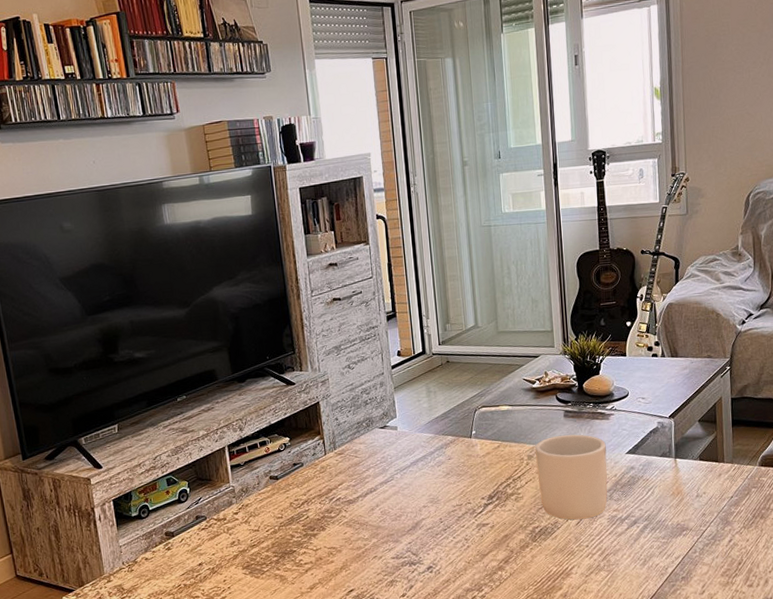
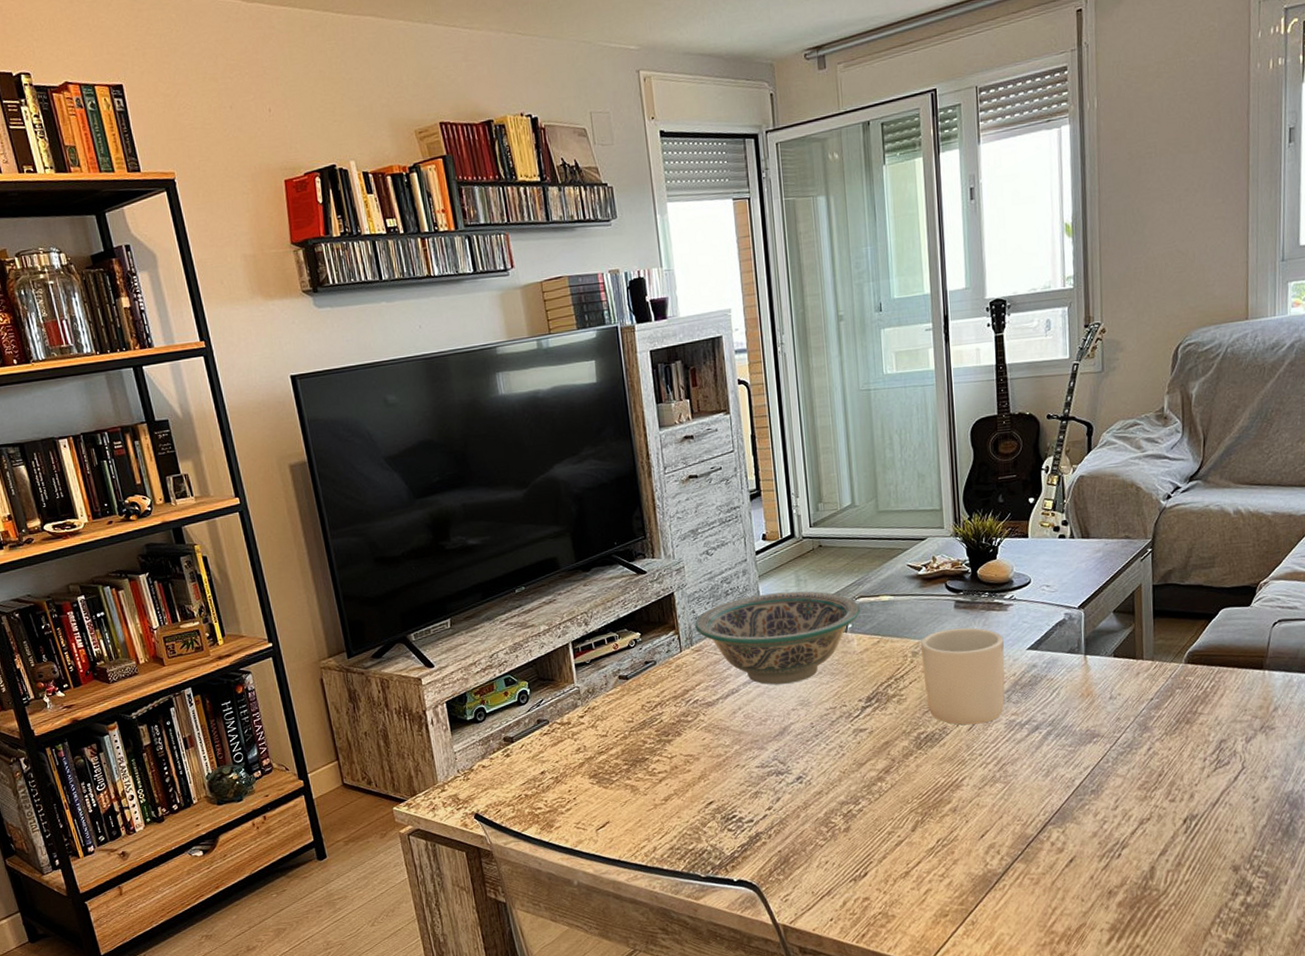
bowl: none [338,401,484,485] -> present [695,591,861,685]

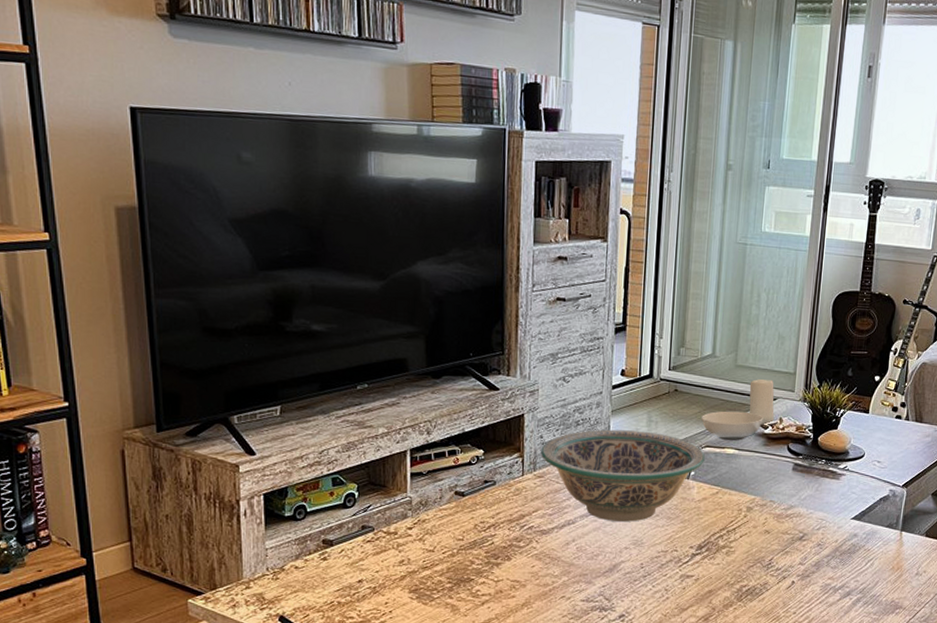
bowl: none [850,556,915,589] -> present [701,411,763,441]
candle: none [895,520,927,568] -> present [749,378,774,426]
mug: present [920,627,1005,725] -> none [753,489,832,584]

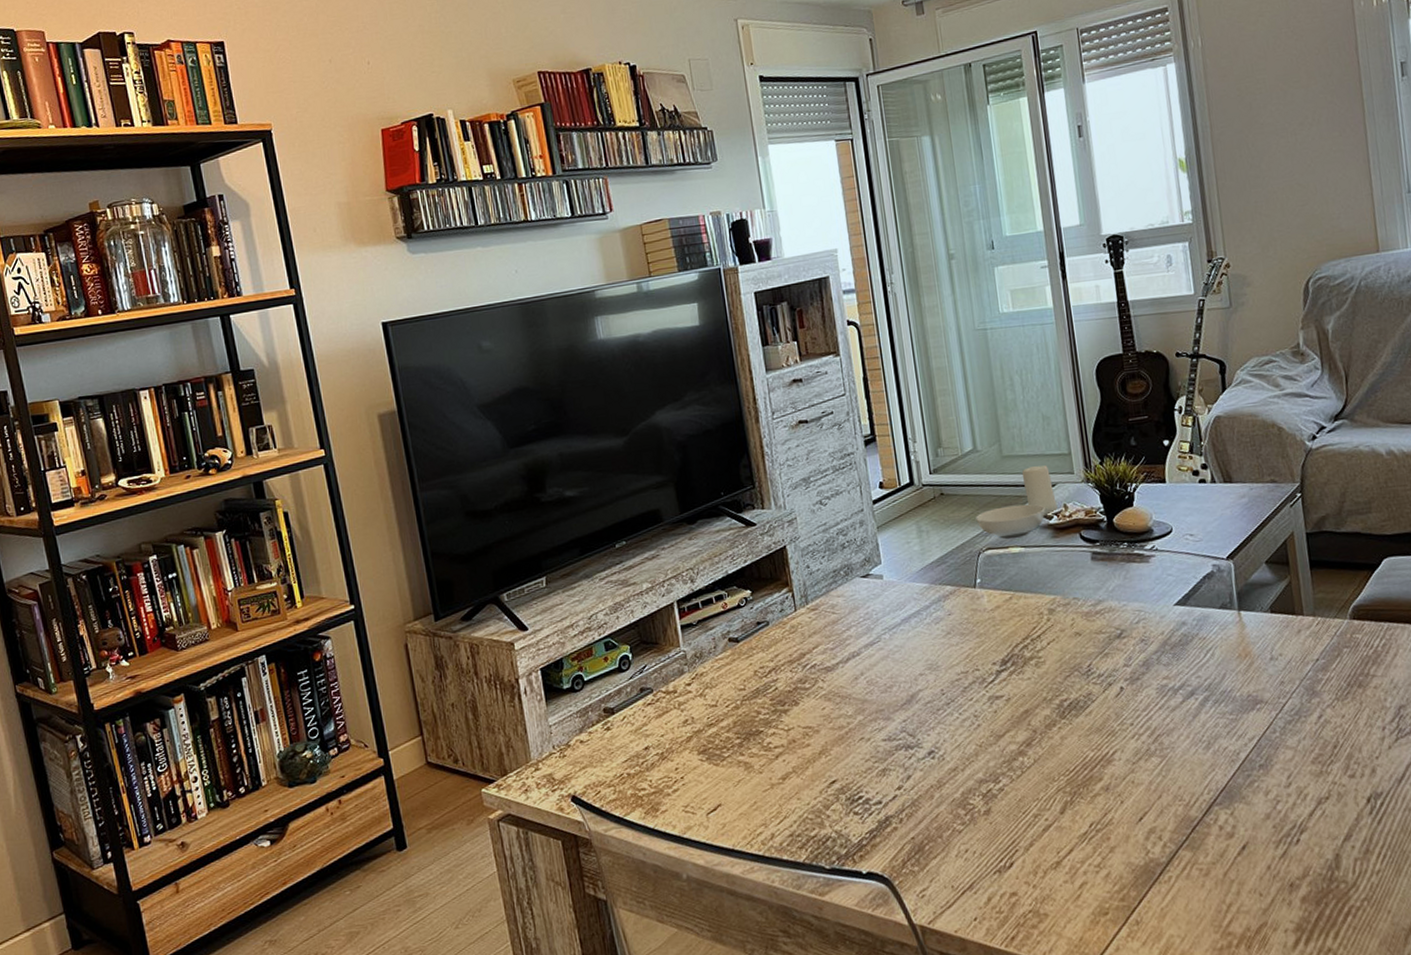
bowl: present [541,429,706,522] -> none [810,543,990,647]

